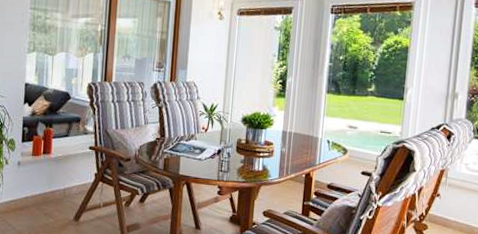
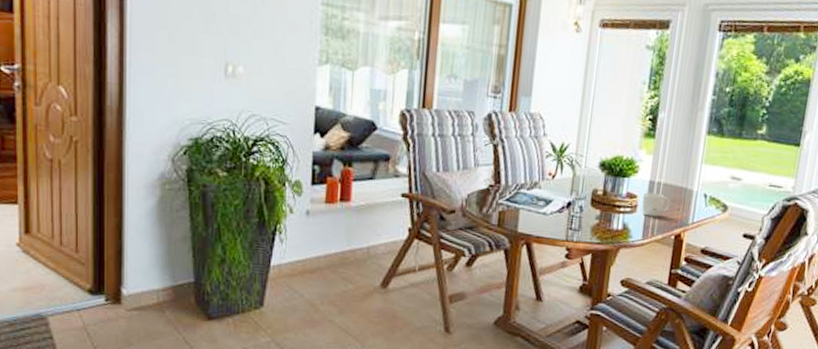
mug: none [277,140,300,160] -> present [641,192,671,217]

